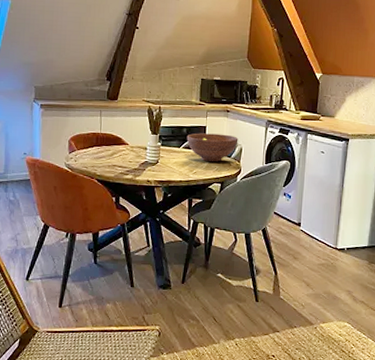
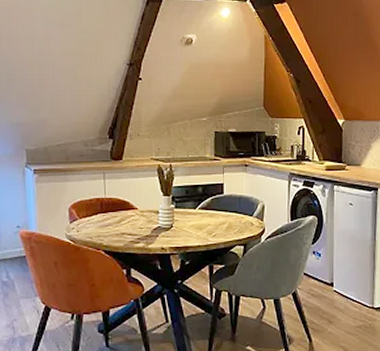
fruit bowl: present [186,133,238,162] -> none [202,191,260,223]

